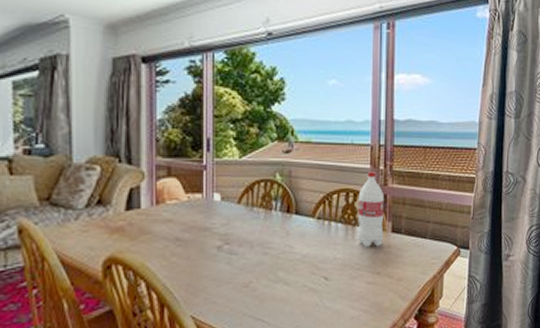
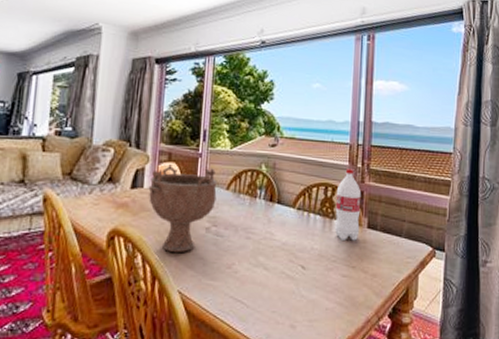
decorative bowl: none [146,180,227,277] -> present [148,164,218,253]

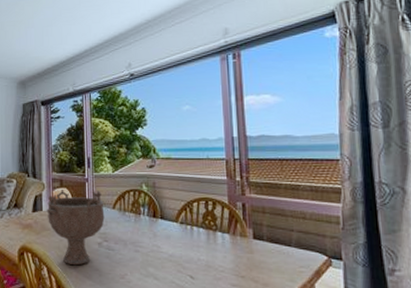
bottle: present [334,169,362,241] -> none [217,183,245,251]

